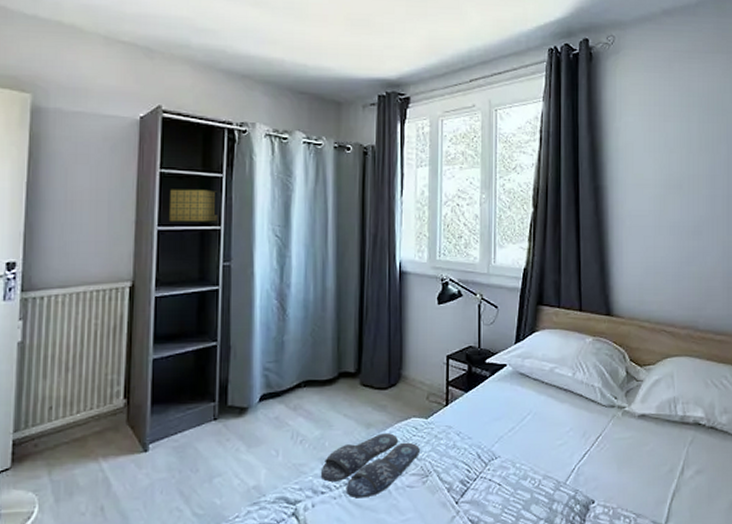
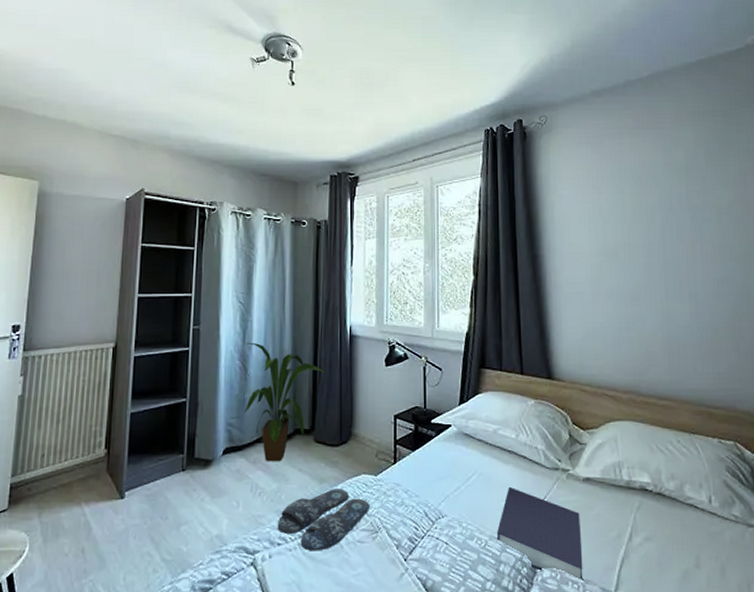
decorative box: present [168,189,218,222] -> none [147,261,190,290]
house plant: none [283,280,373,407] -> present [244,342,325,461]
book: none [550,425,635,513] -> present [496,486,583,579]

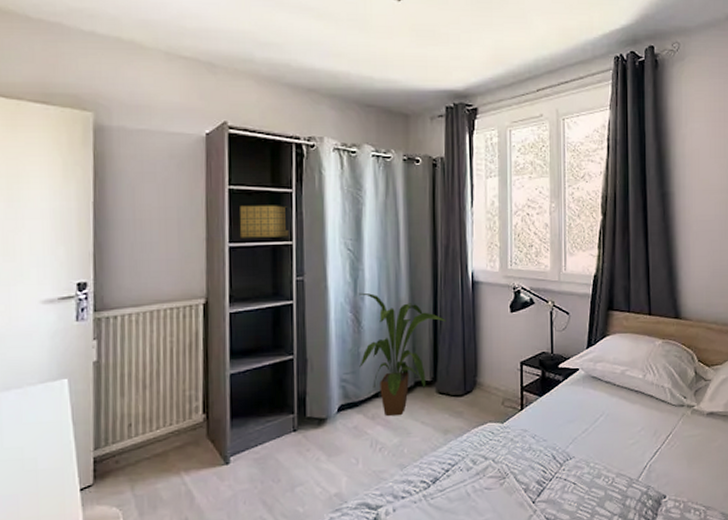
decorative box: none [147,261,190,290] -> present [239,205,289,238]
slippers: present [277,489,369,551] -> none [400,438,496,502]
book: present [496,486,583,579] -> none [623,425,705,506]

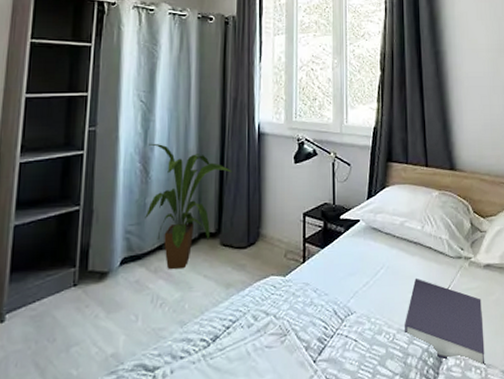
decorative box: present [239,205,289,238] -> none [37,58,86,89]
book: none [623,425,705,506] -> present [404,278,485,364]

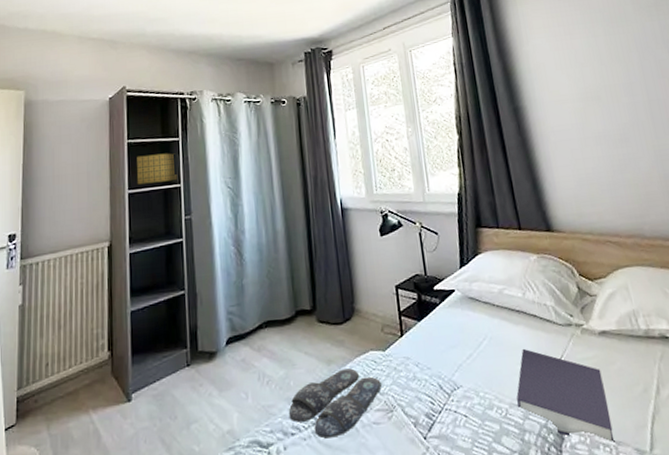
decorative box: none [37,58,86,89] -> present [136,153,177,185]
house plant: present [145,143,233,269] -> none [240,226,321,347]
slippers: none [179,292,278,362] -> present [288,368,382,439]

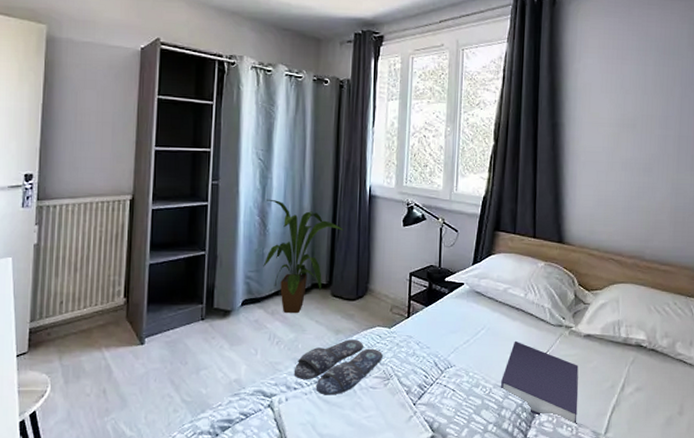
decorative box: present [136,153,177,185] -> none [164,114,209,145]
house plant: none [240,226,321,347] -> present [263,199,344,313]

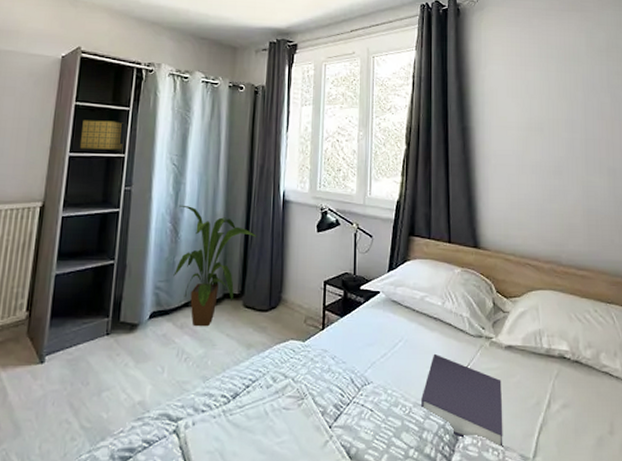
decorative box: none [164,114,209,145] -> present [79,120,124,150]
slippers: present [293,339,383,395] -> none [202,354,296,418]

